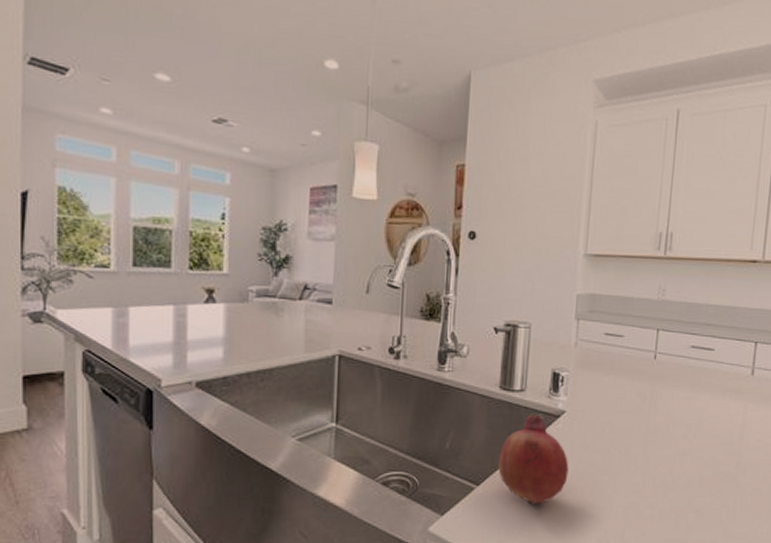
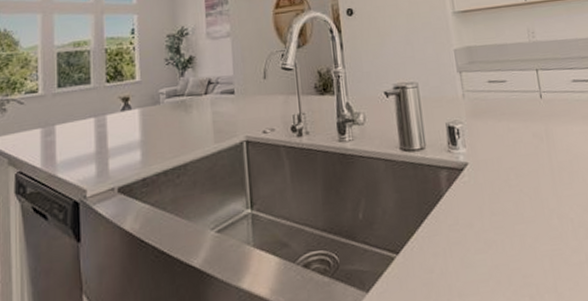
fruit: present [498,414,569,505] -> none [412,170,485,268]

